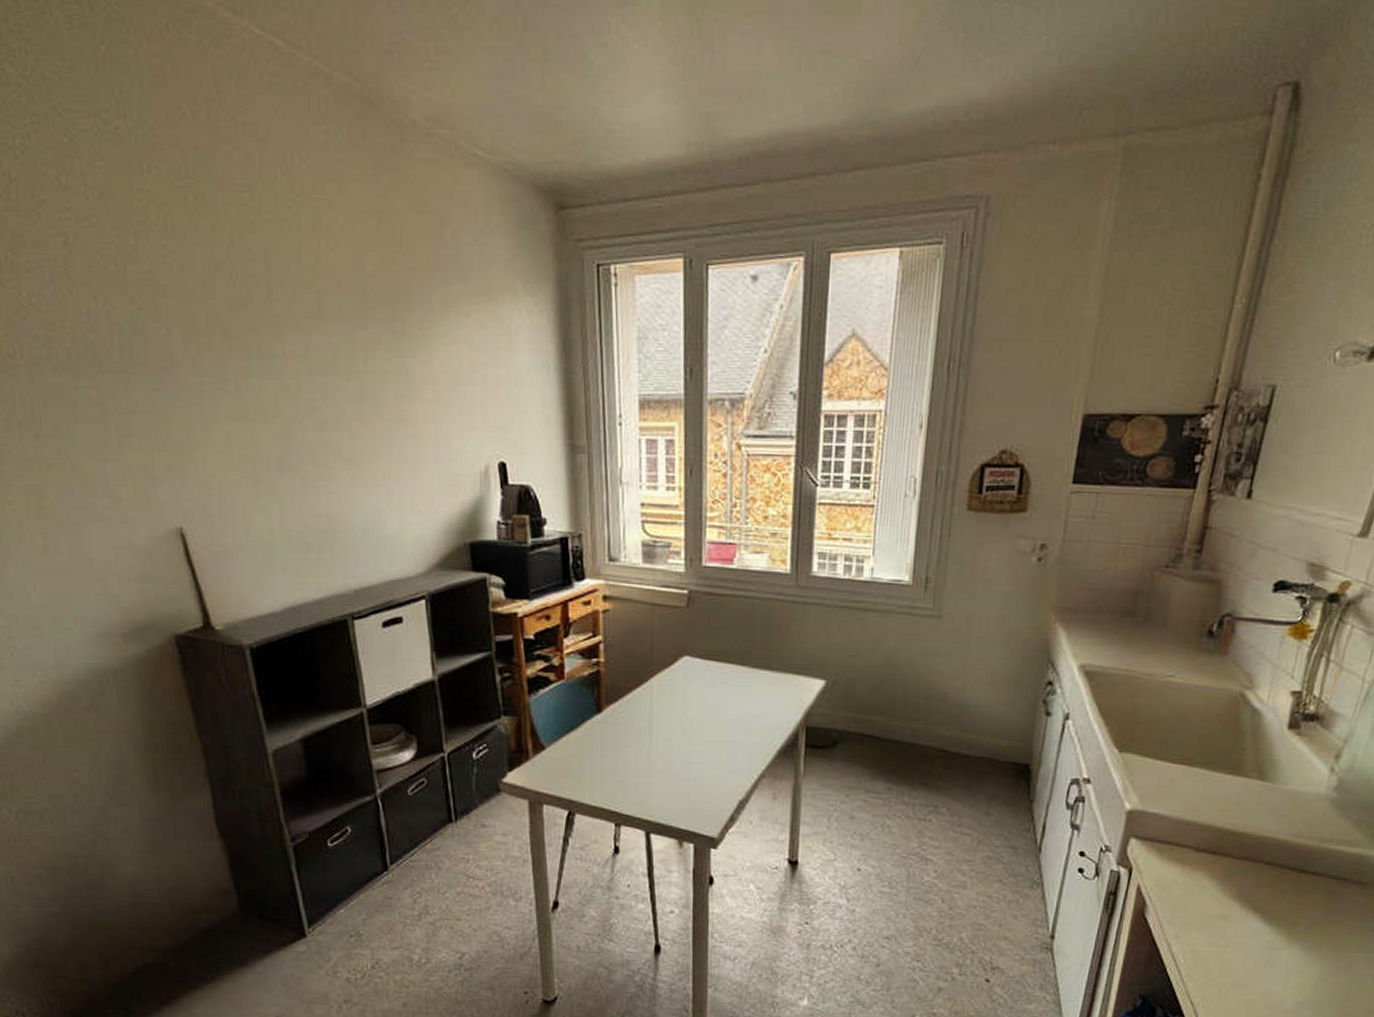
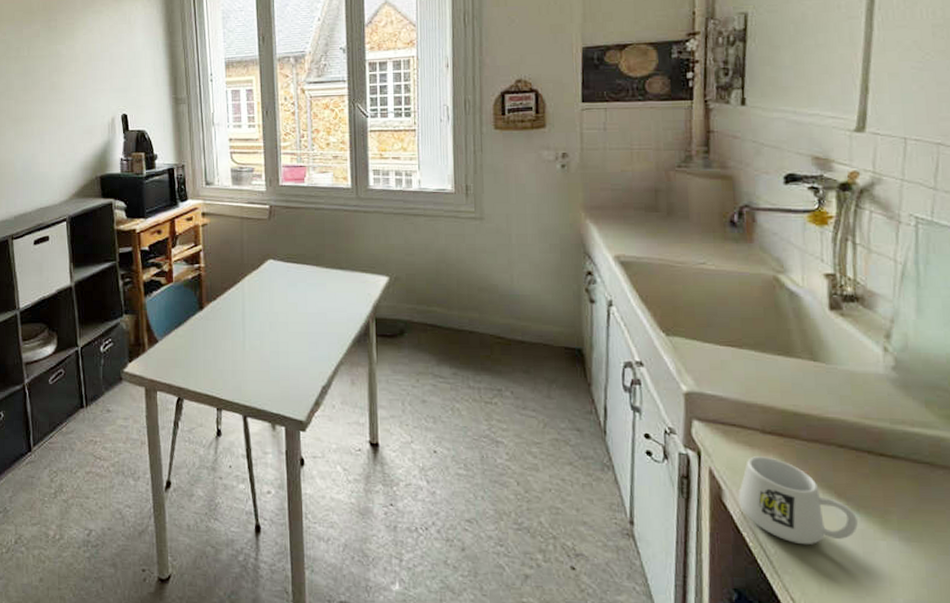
mug: none [1160,873,1268,955] -> present [738,456,858,545]

